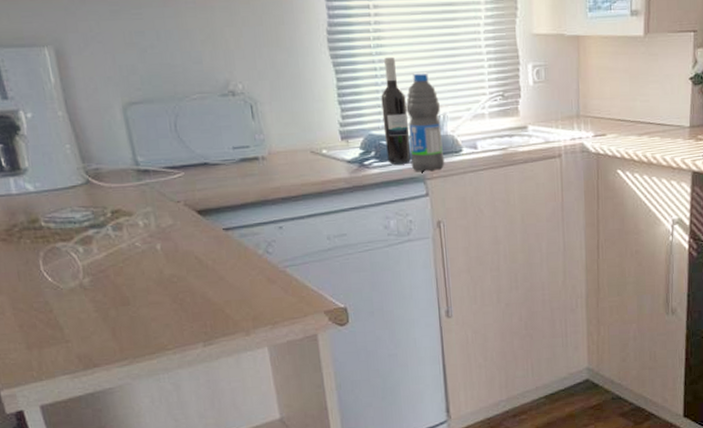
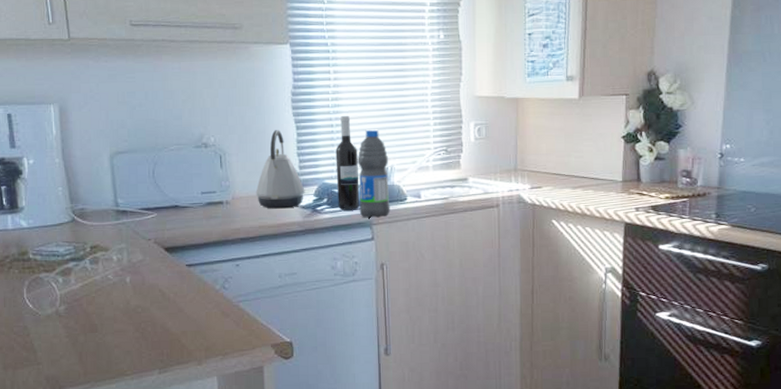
kettle: none [294,74,350,164] -> present [255,130,305,209]

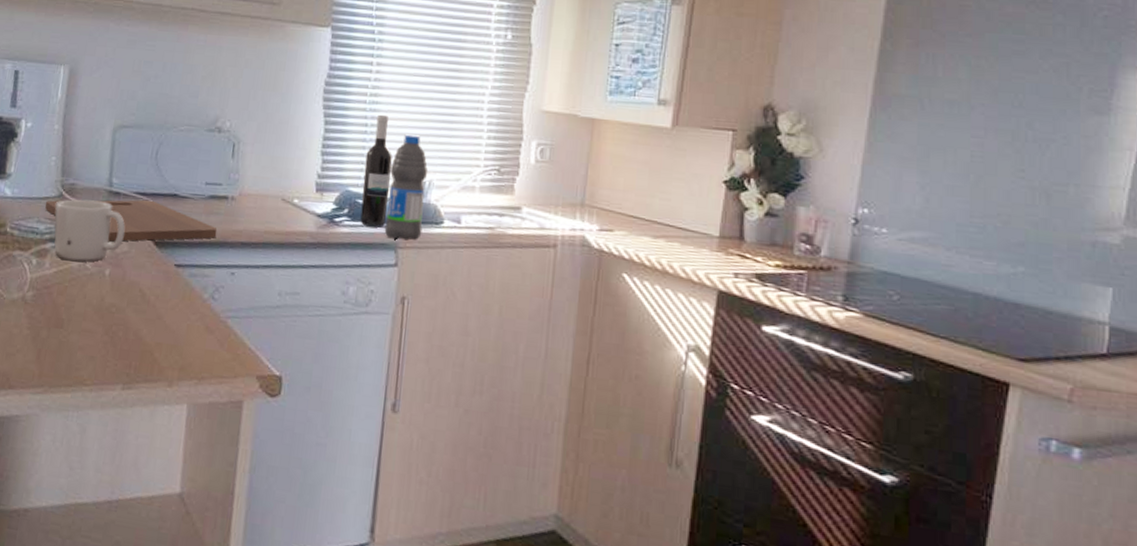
cutting board: none [60,213,219,254] -> present [45,199,217,242]
mug: none [70,220,137,275] -> present [54,199,125,262]
kettle: present [255,130,305,209] -> none [266,122,324,215]

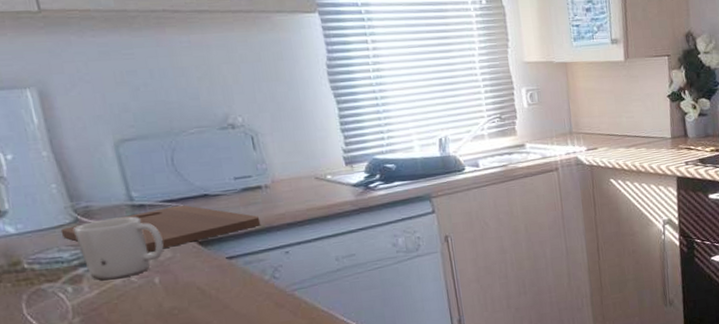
wine bottle: present [360,114,392,228] -> none [383,86,417,186]
water bottle: present [384,134,428,241] -> none [408,100,449,191]

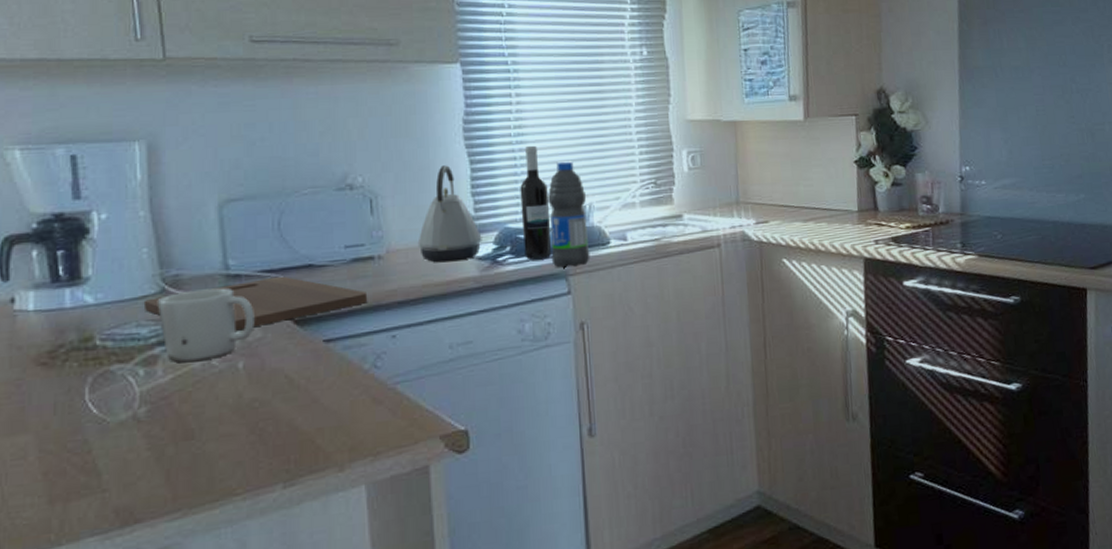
kettle: none [298,105,355,190] -> present [417,165,482,263]
wine bottle: none [383,86,417,186] -> present [520,145,552,260]
water bottle: none [408,100,449,191] -> present [548,161,590,268]

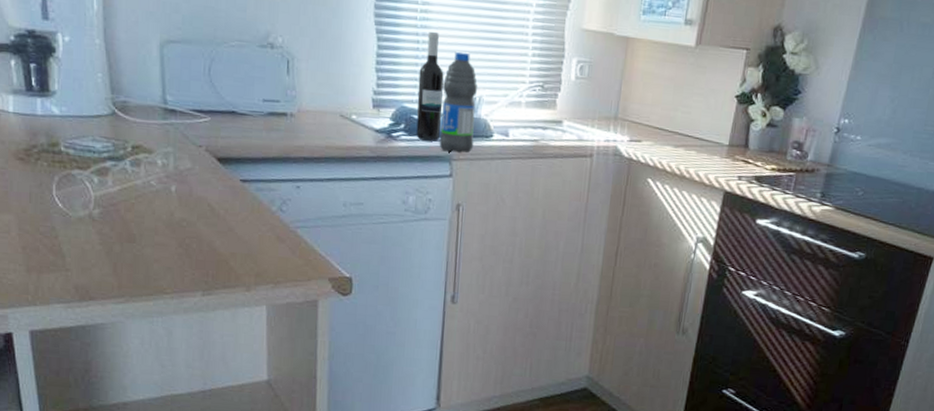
cutting board: present [143,276,368,331] -> none [98,117,279,159]
mug: present [158,288,255,363] -> none [110,117,186,180]
kettle: present [417,165,482,263] -> none [325,38,381,130]

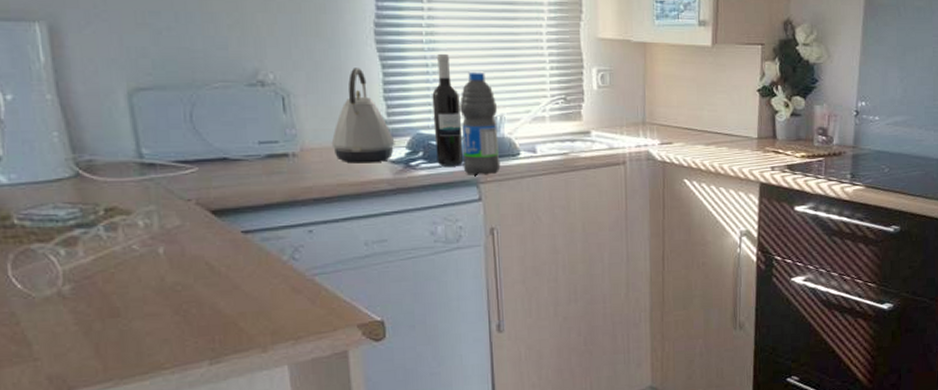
kettle: none [325,38,381,130] -> present [331,68,395,164]

